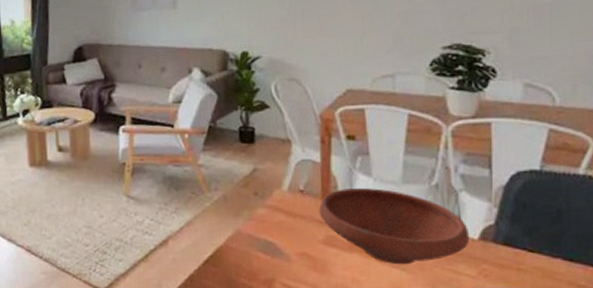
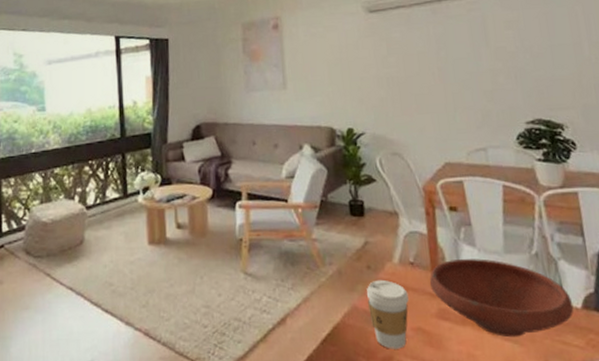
coffee cup: none [252,206,296,272] -> present [367,279,409,349]

